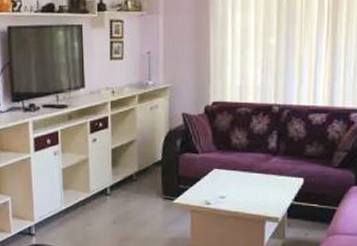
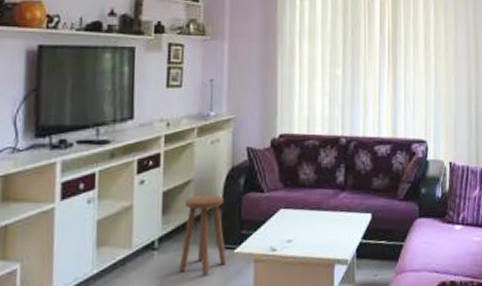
stool: none [128,153,167,219] -> present [179,194,227,276]

